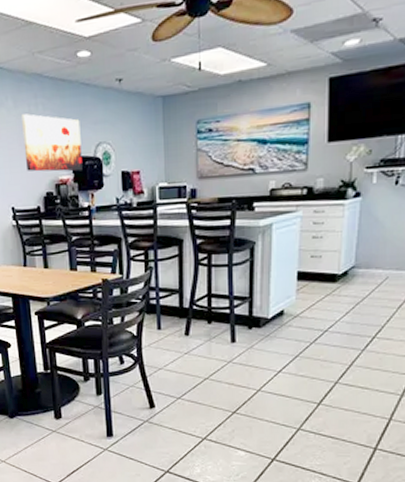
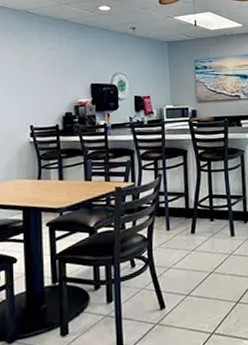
wall art: present [22,114,83,172] -> none [47,49,100,96]

